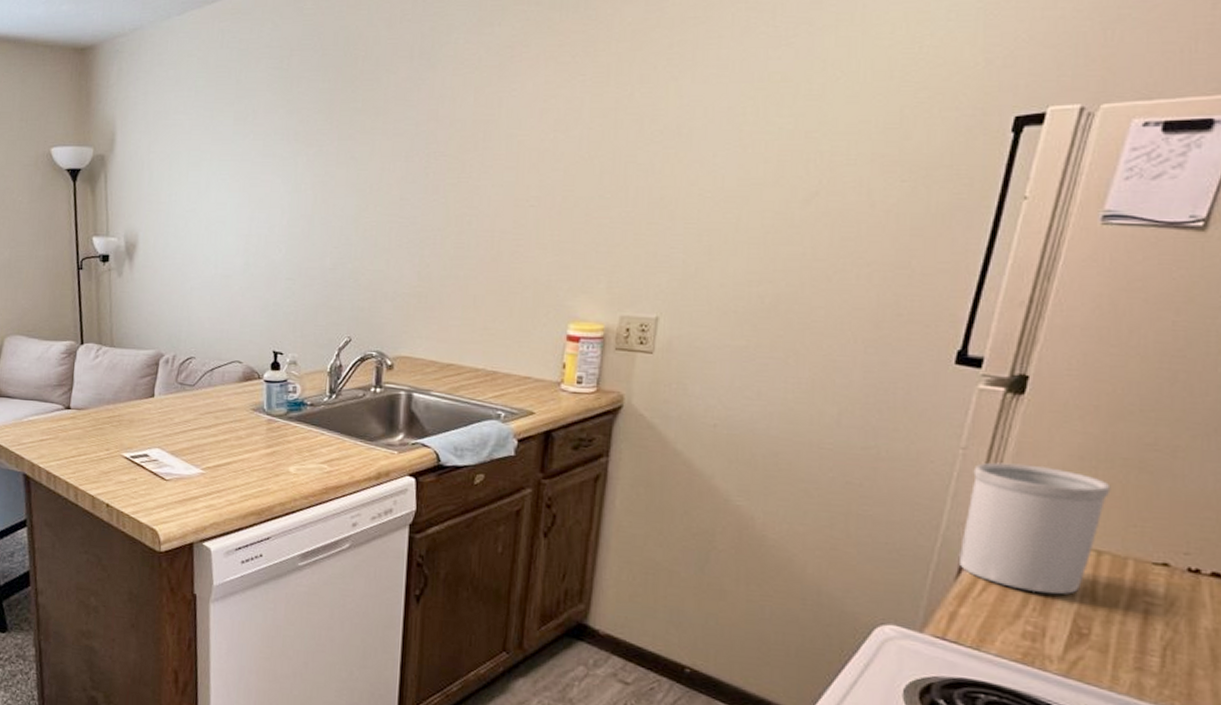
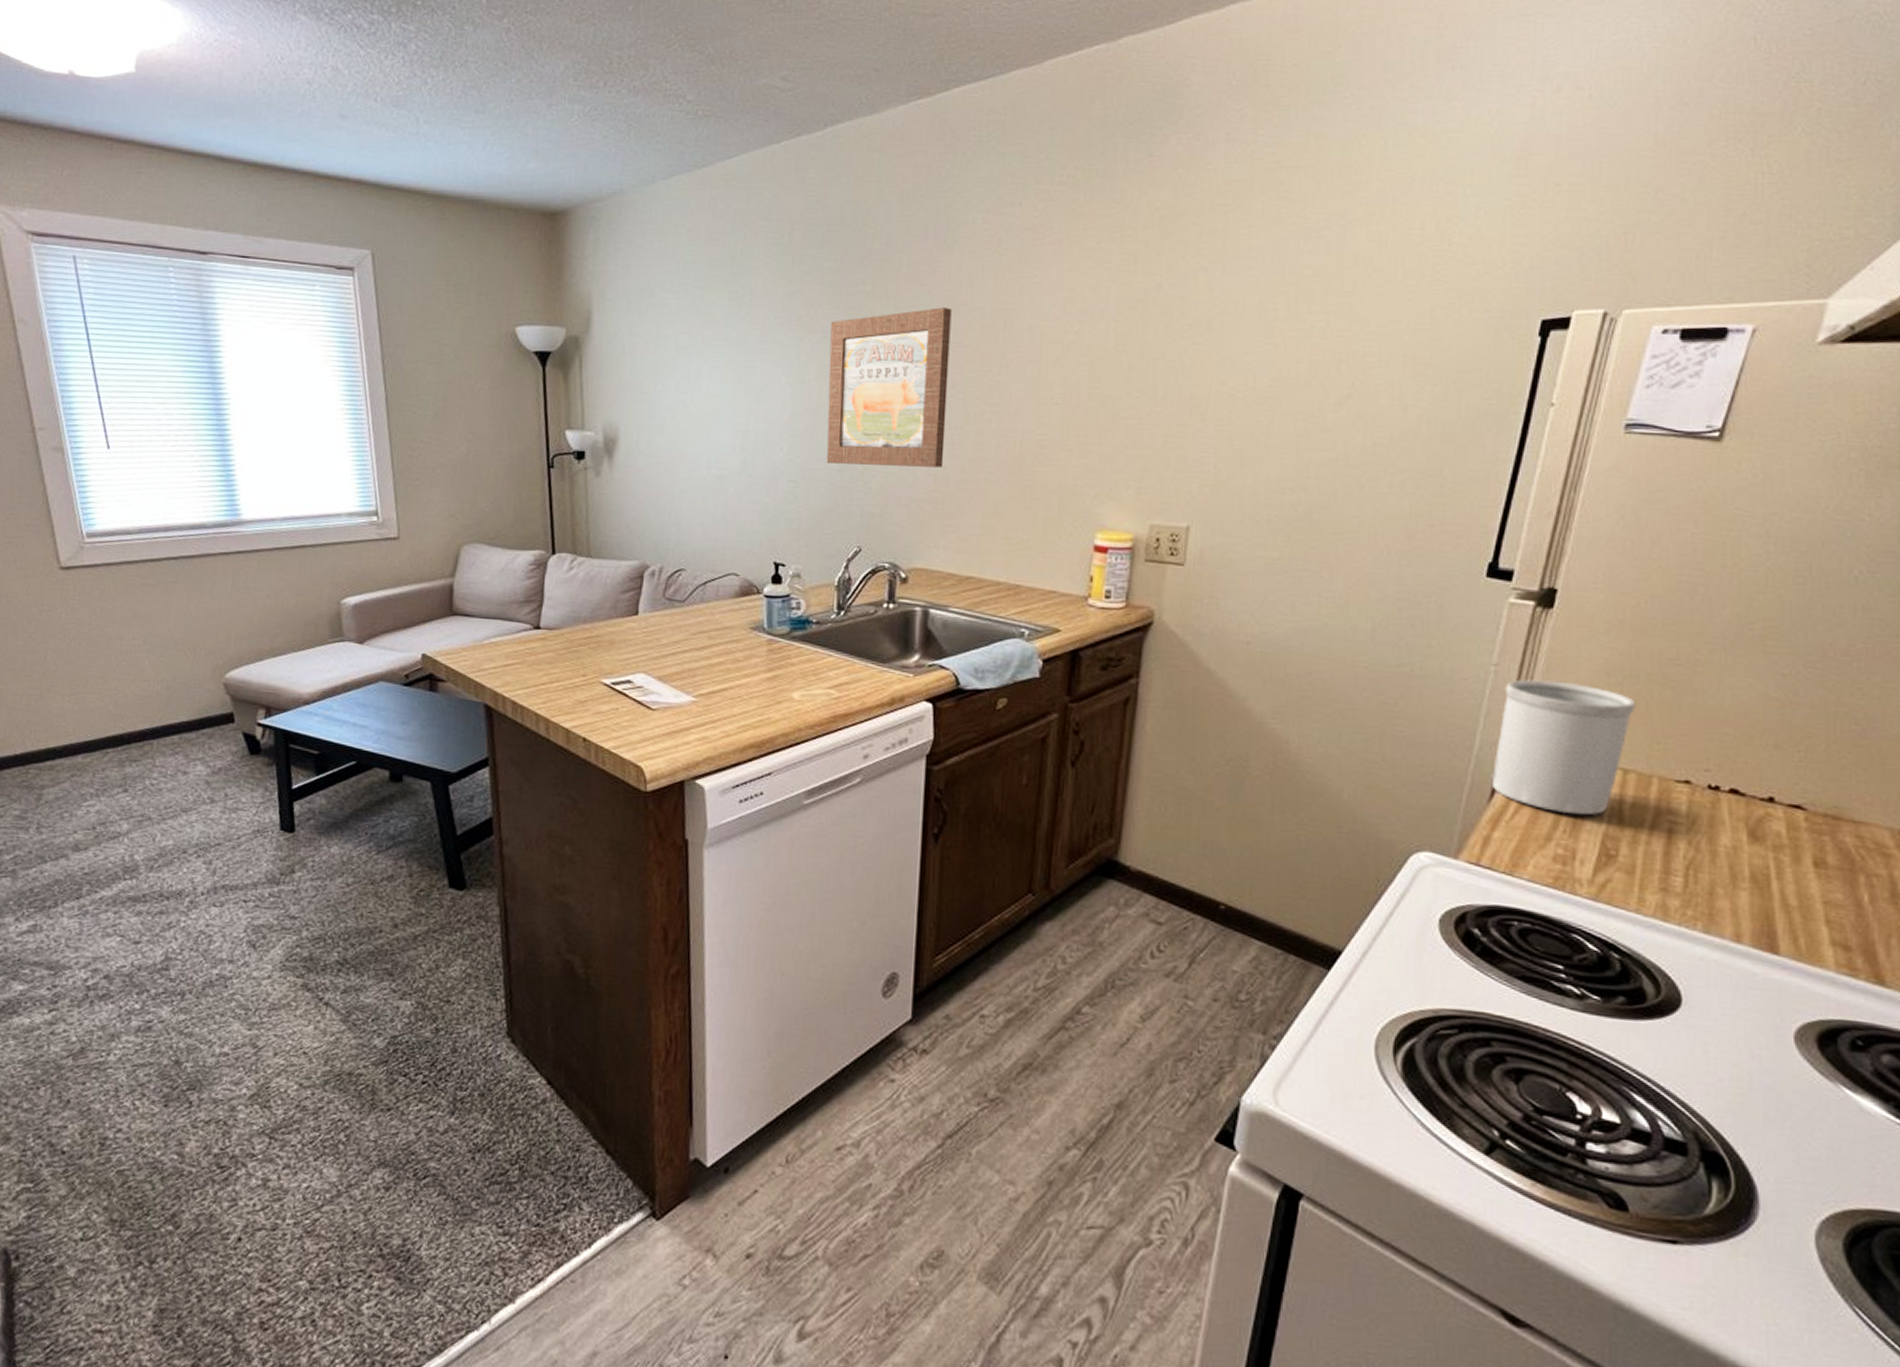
wall art: none [320,121,435,265] -> present [826,307,952,468]

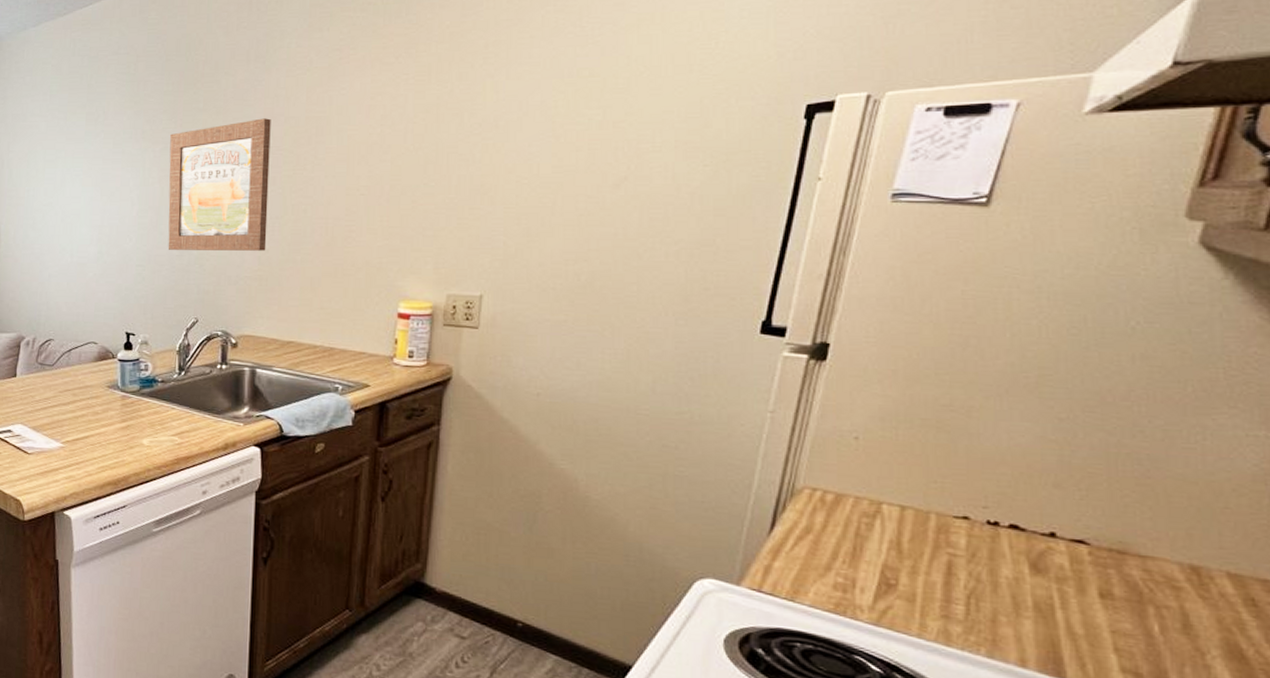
utensil holder: present [1493,679,1636,816] -> none [772,424,911,548]

